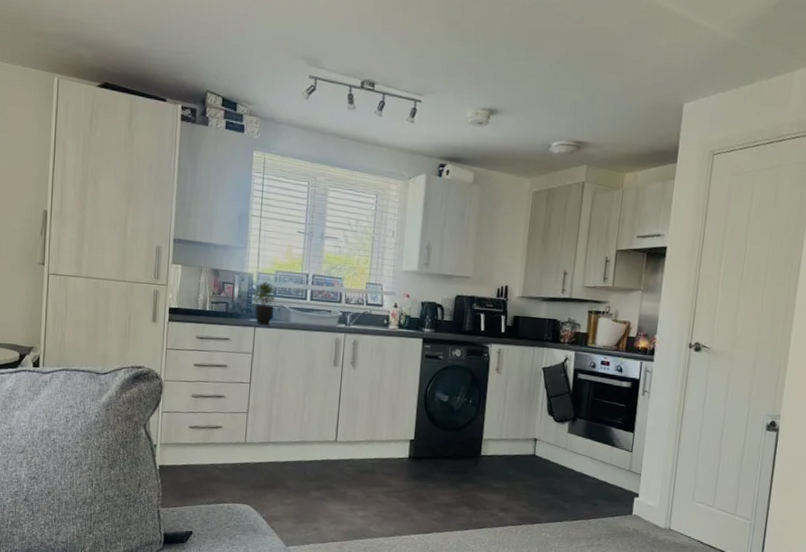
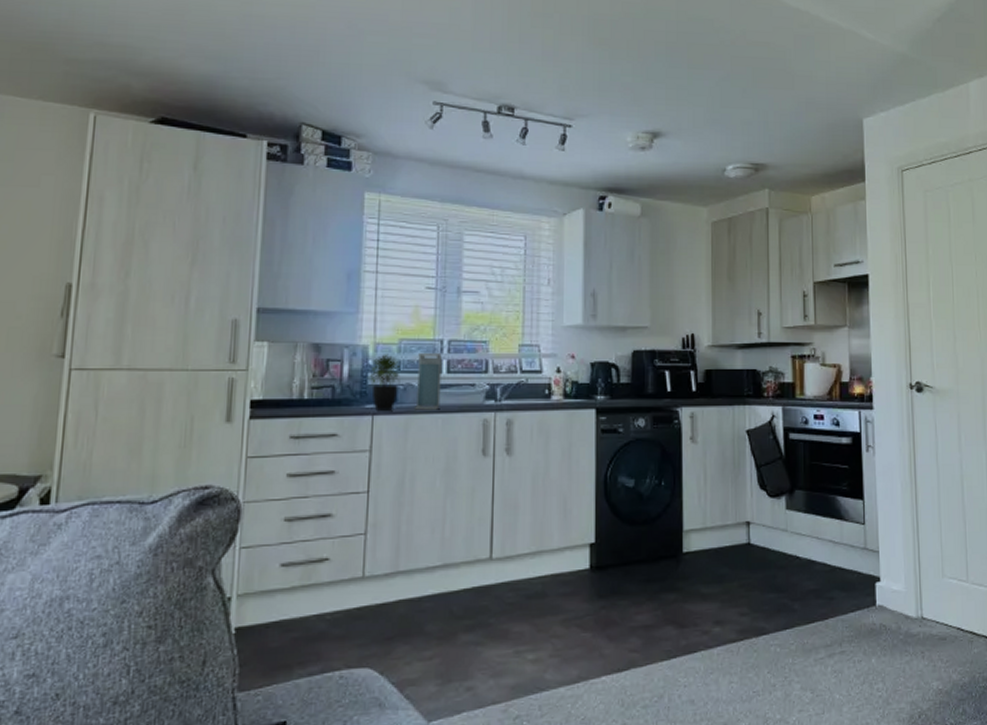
soap dispenser: none [286,282,307,328] -> present [415,352,442,410]

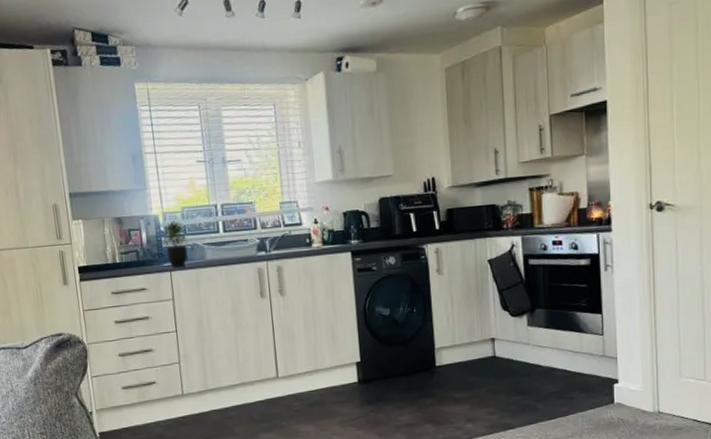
soap dispenser: present [415,352,442,410] -> none [198,215,222,265]

